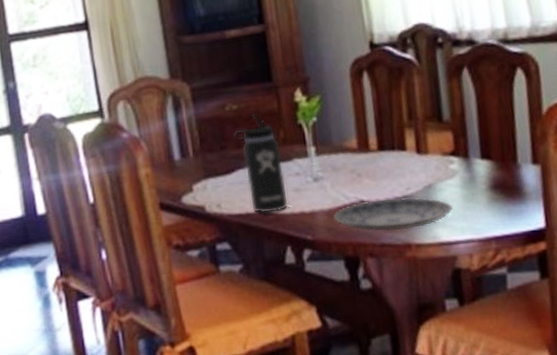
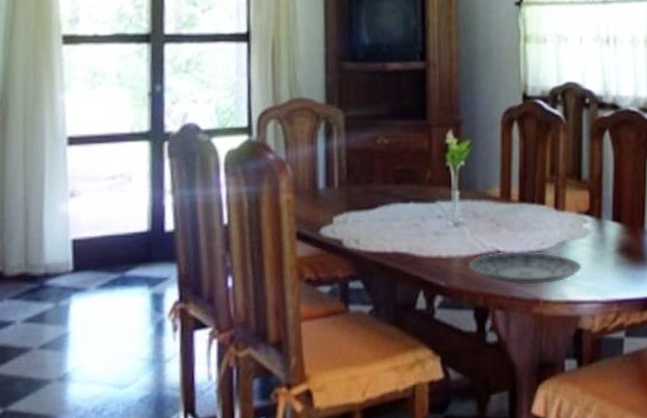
thermos bottle: present [233,113,289,214] -> none [382,150,427,254]

